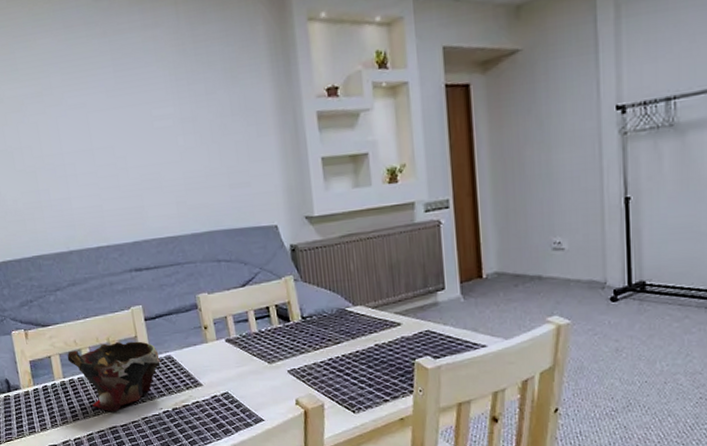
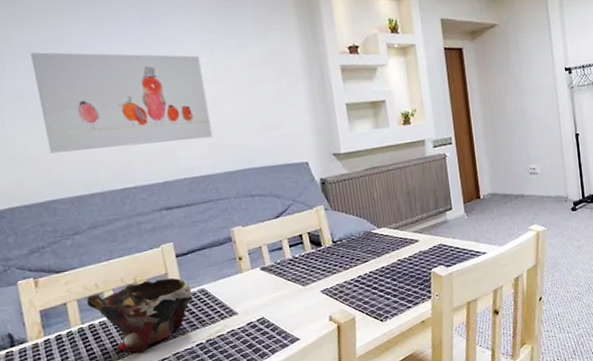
wall art: none [17,105,180,209] -> present [31,52,213,154]

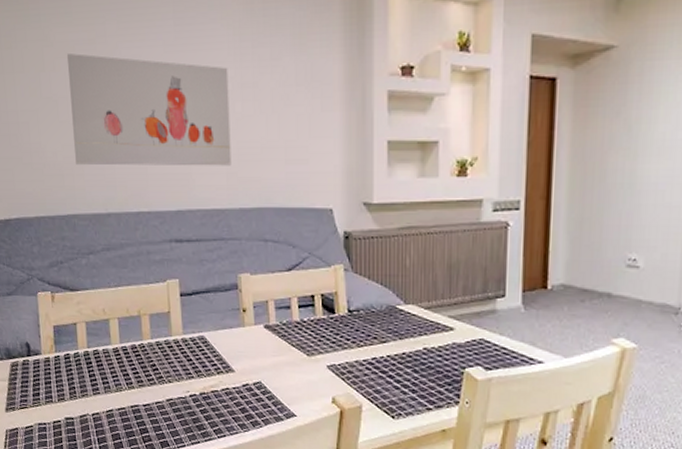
bowl: present [86,277,194,353] -> none [94,315,193,390]

